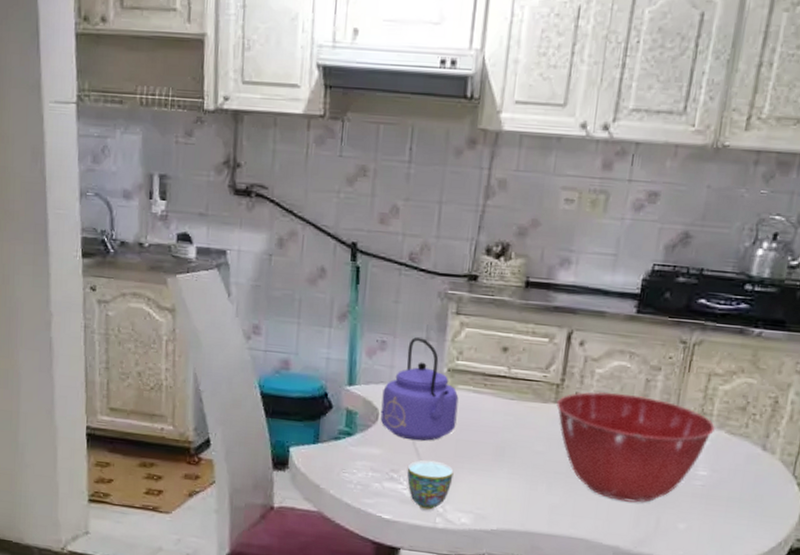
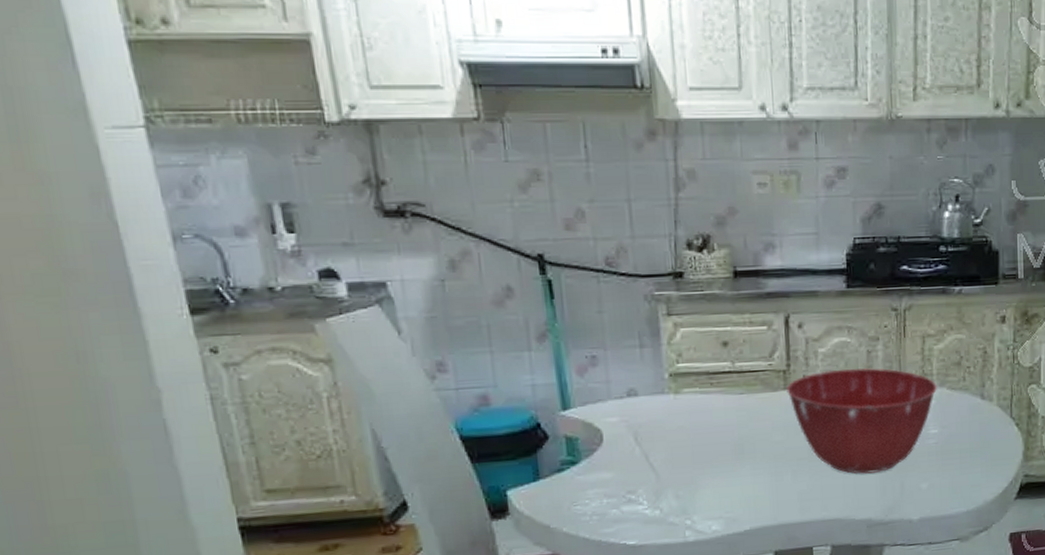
kettle: present [380,337,459,441] -> none [602,346,689,456]
teacup: present [407,460,454,511] -> none [644,472,696,527]

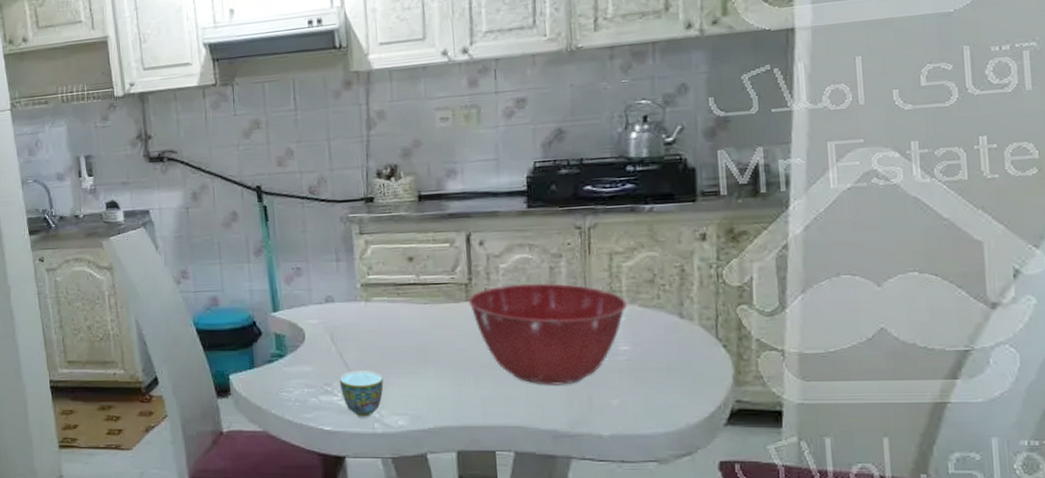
teacup: none [644,472,696,527] -> present [339,370,384,418]

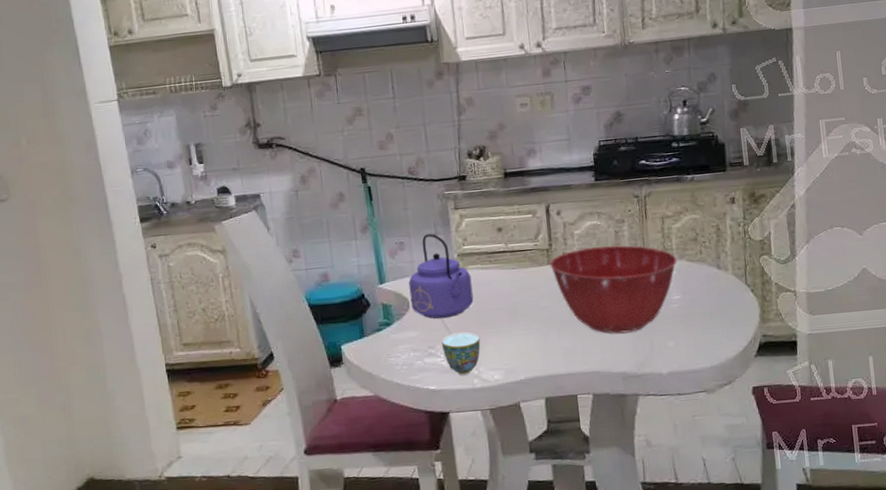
kettle: none [305,260,378,354] -> present [409,233,474,319]

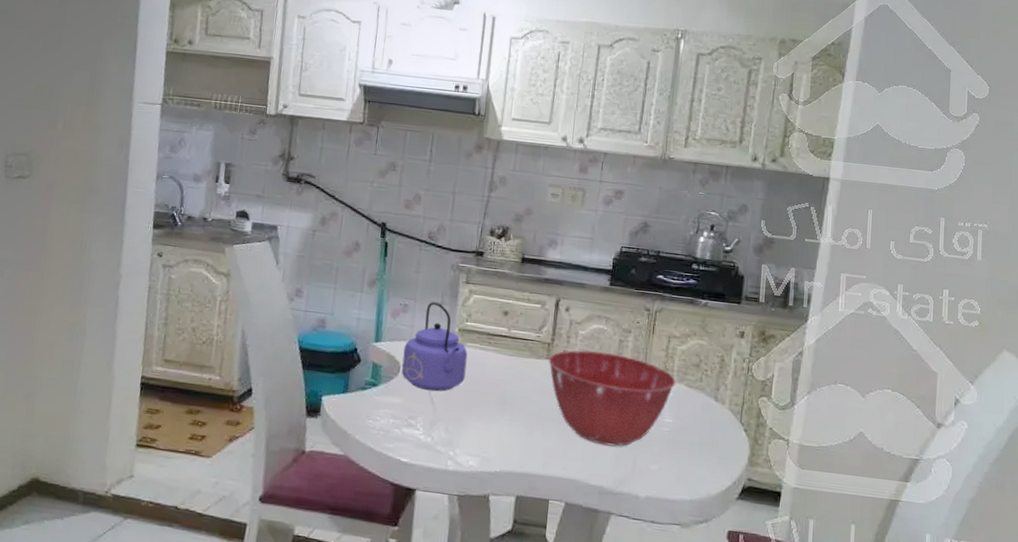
teacup: present [441,332,481,376] -> none [423,408,463,455]

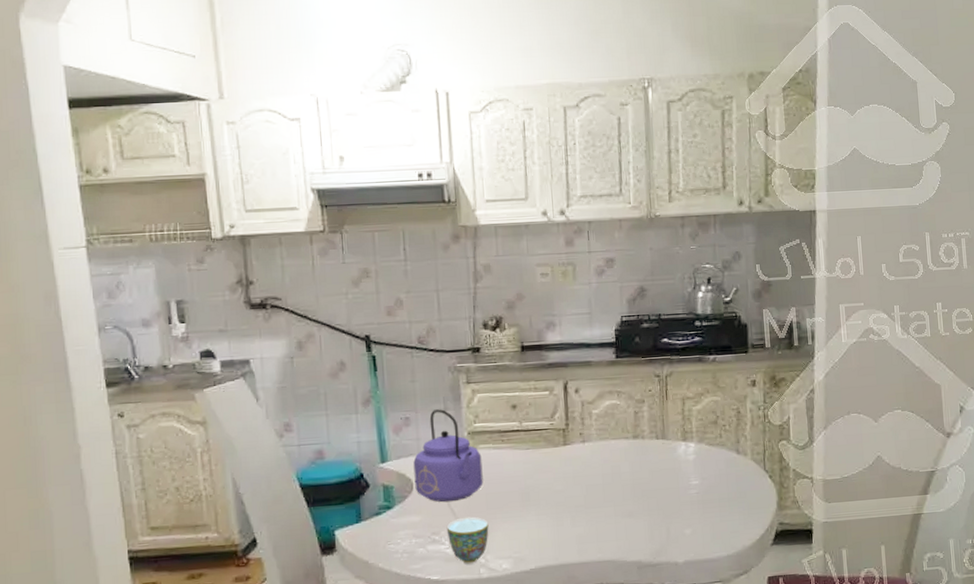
teacup: none [423,408,463,455] -> present [446,516,489,565]
mixing bowl: present [548,350,676,447] -> none [566,427,697,521]

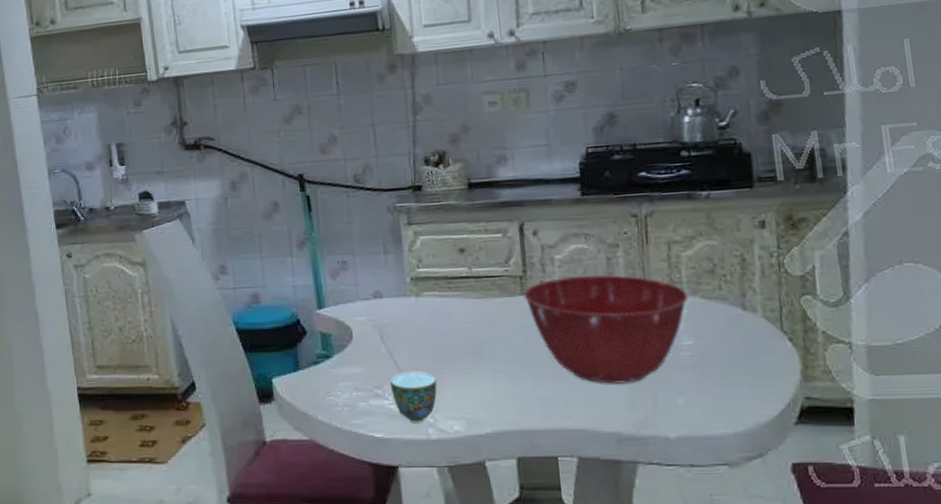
kettle: present [413,409,483,503] -> none [352,252,429,354]
mixing bowl: none [566,427,697,521] -> present [523,275,688,384]

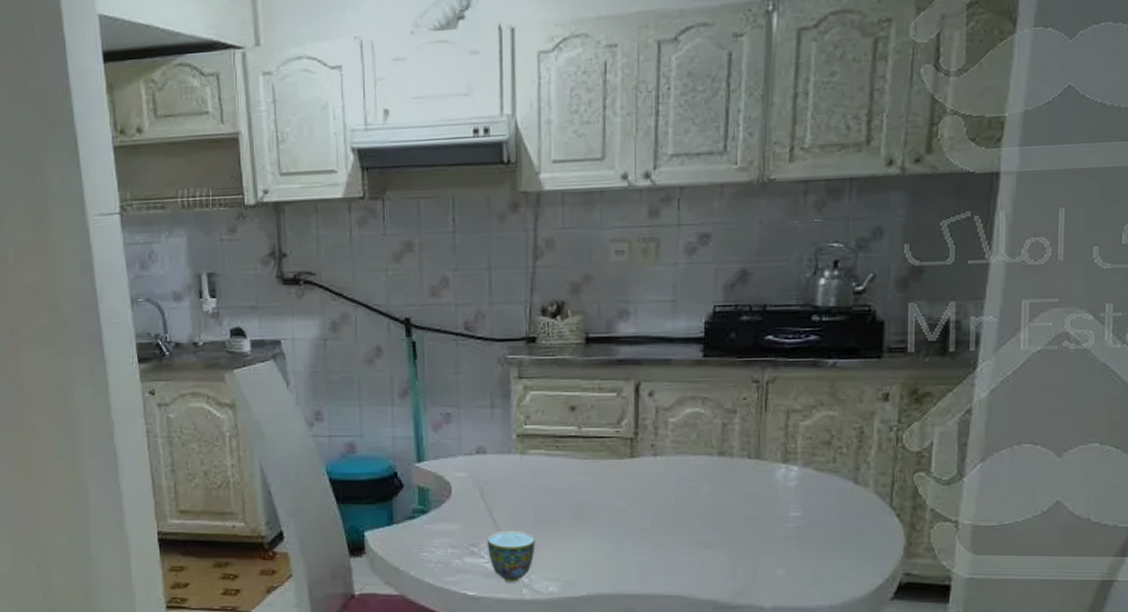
mixing bowl: present [523,275,688,384] -> none [633,442,801,552]

